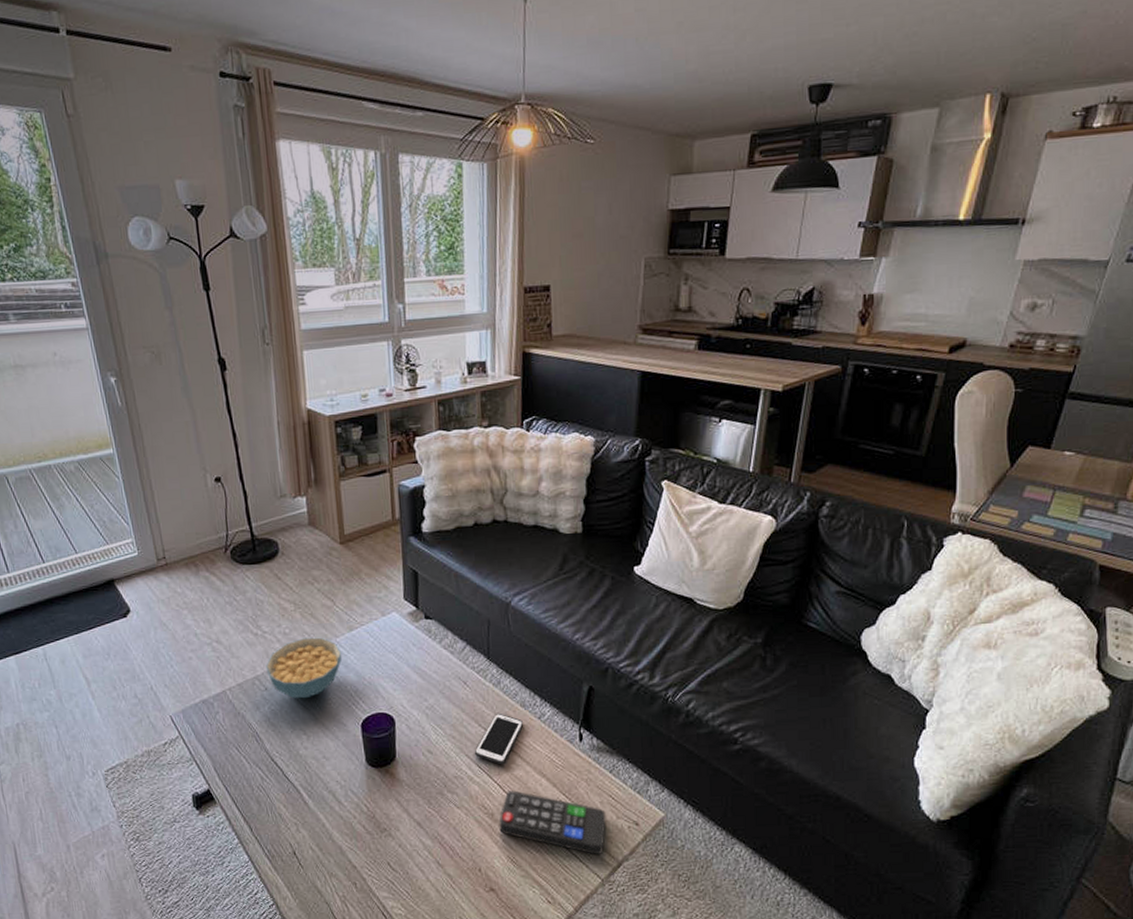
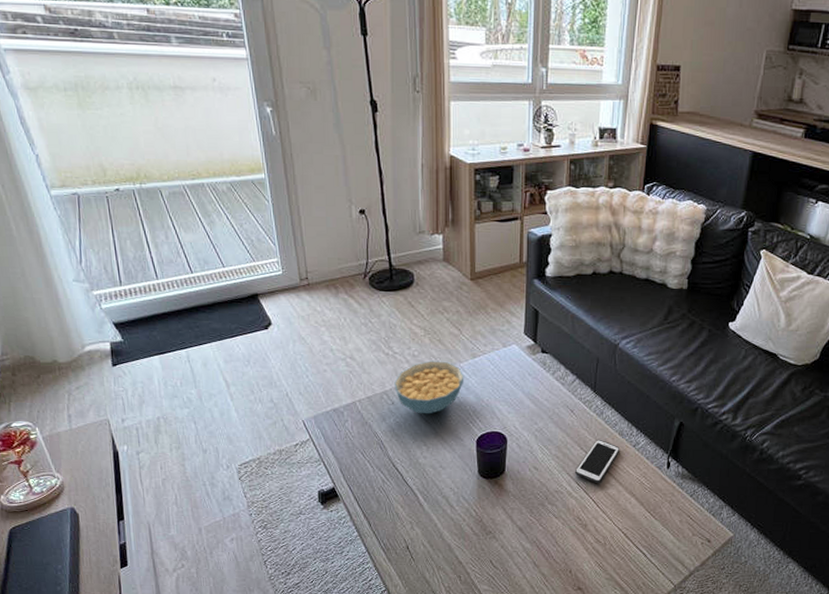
remote control: present [499,790,606,855] -> none [590,506,684,565]

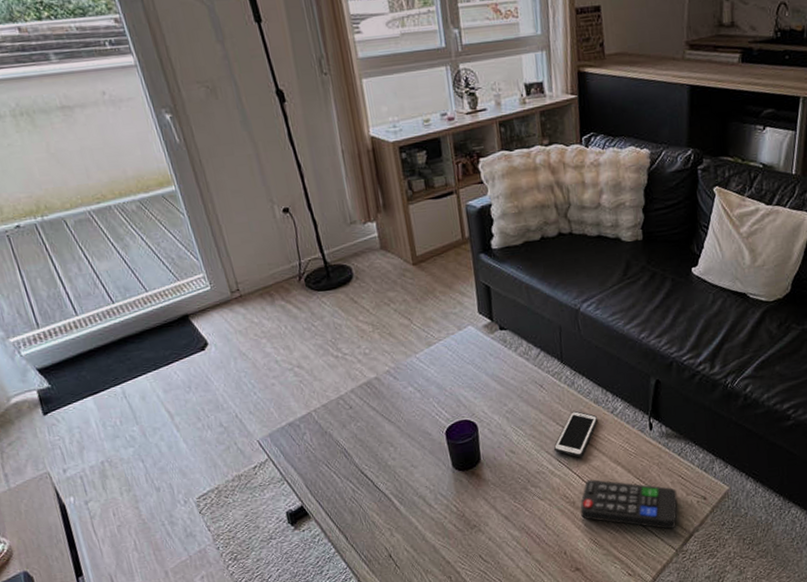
cereal bowl: present [394,361,464,414] -> none [348,354,423,414]
remote control: none [590,506,684,565] -> present [580,479,677,529]

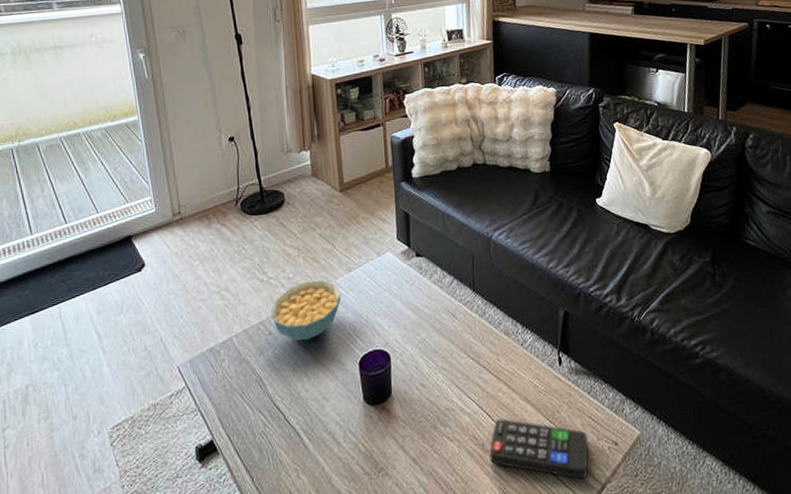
cereal bowl: none [348,354,423,414] -> present [270,279,342,341]
cell phone: present [553,410,598,458] -> none [464,342,508,394]

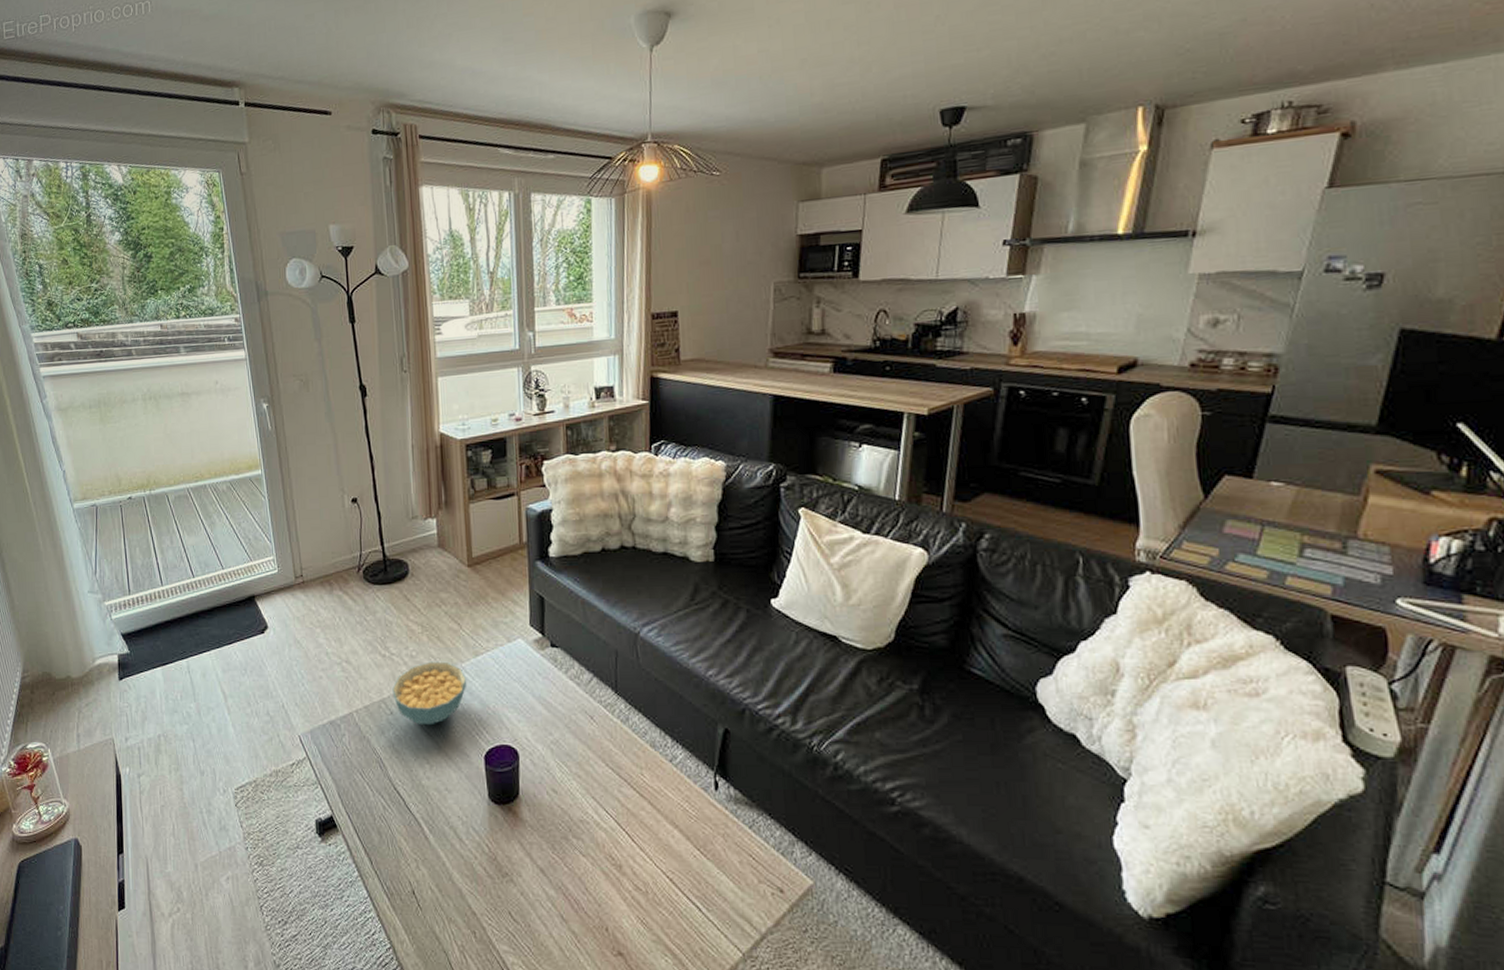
remote control: present [489,418,588,479] -> none [627,841,747,925]

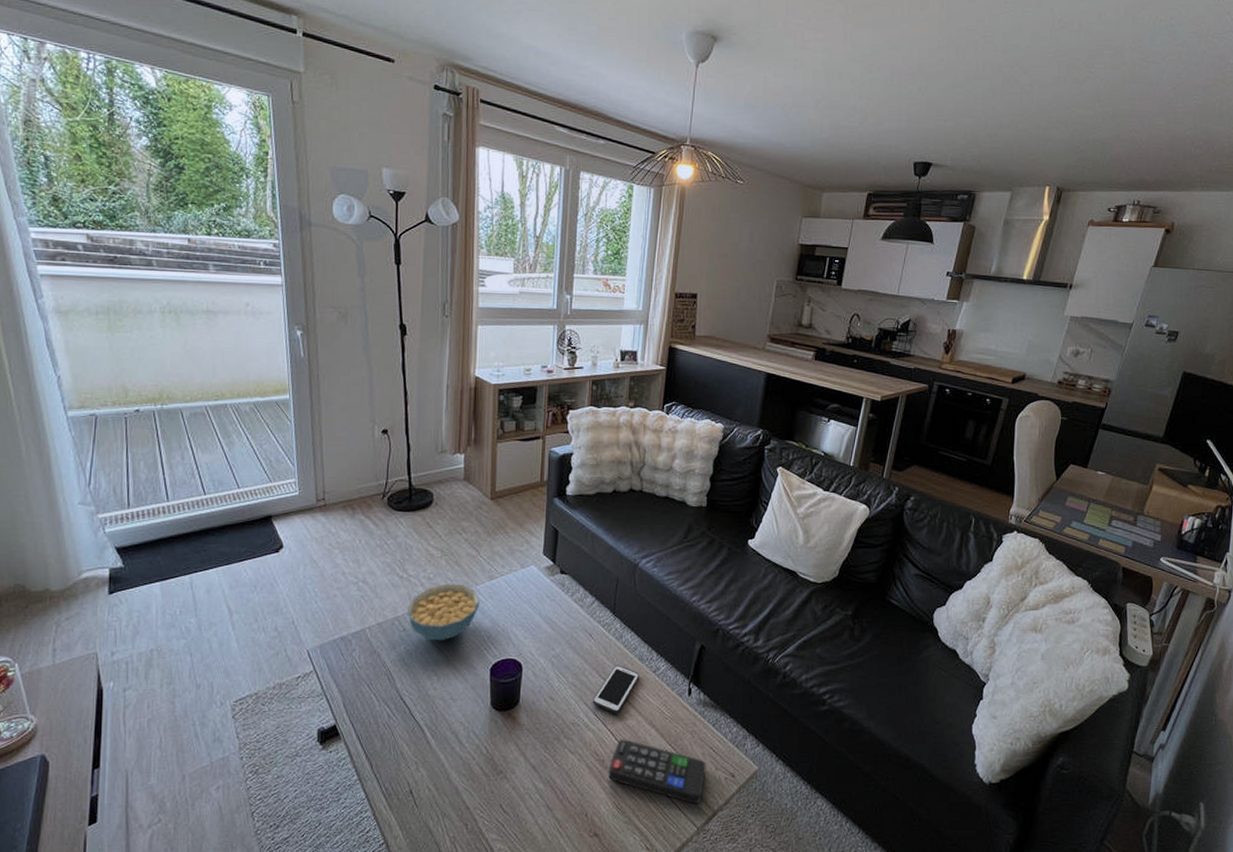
cell phone: none [601,752,654,811] -> present [592,665,640,714]
remote control: none [627,841,747,925] -> present [608,739,706,805]

